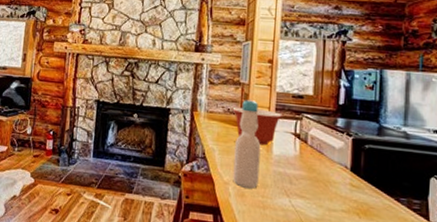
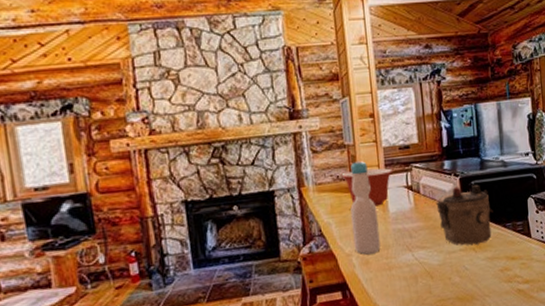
teapot: none [322,146,387,211] -> present [436,184,494,246]

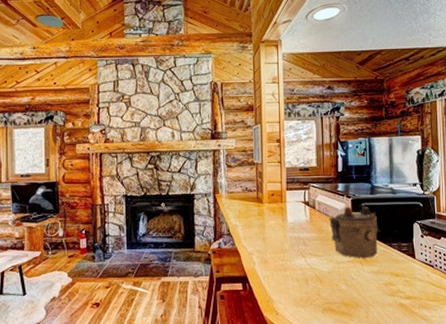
mixing bowl: present [341,168,394,207] -> none [250,184,294,216]
bottle: present [350,160,381,255] -> none [255,176,278,255]

